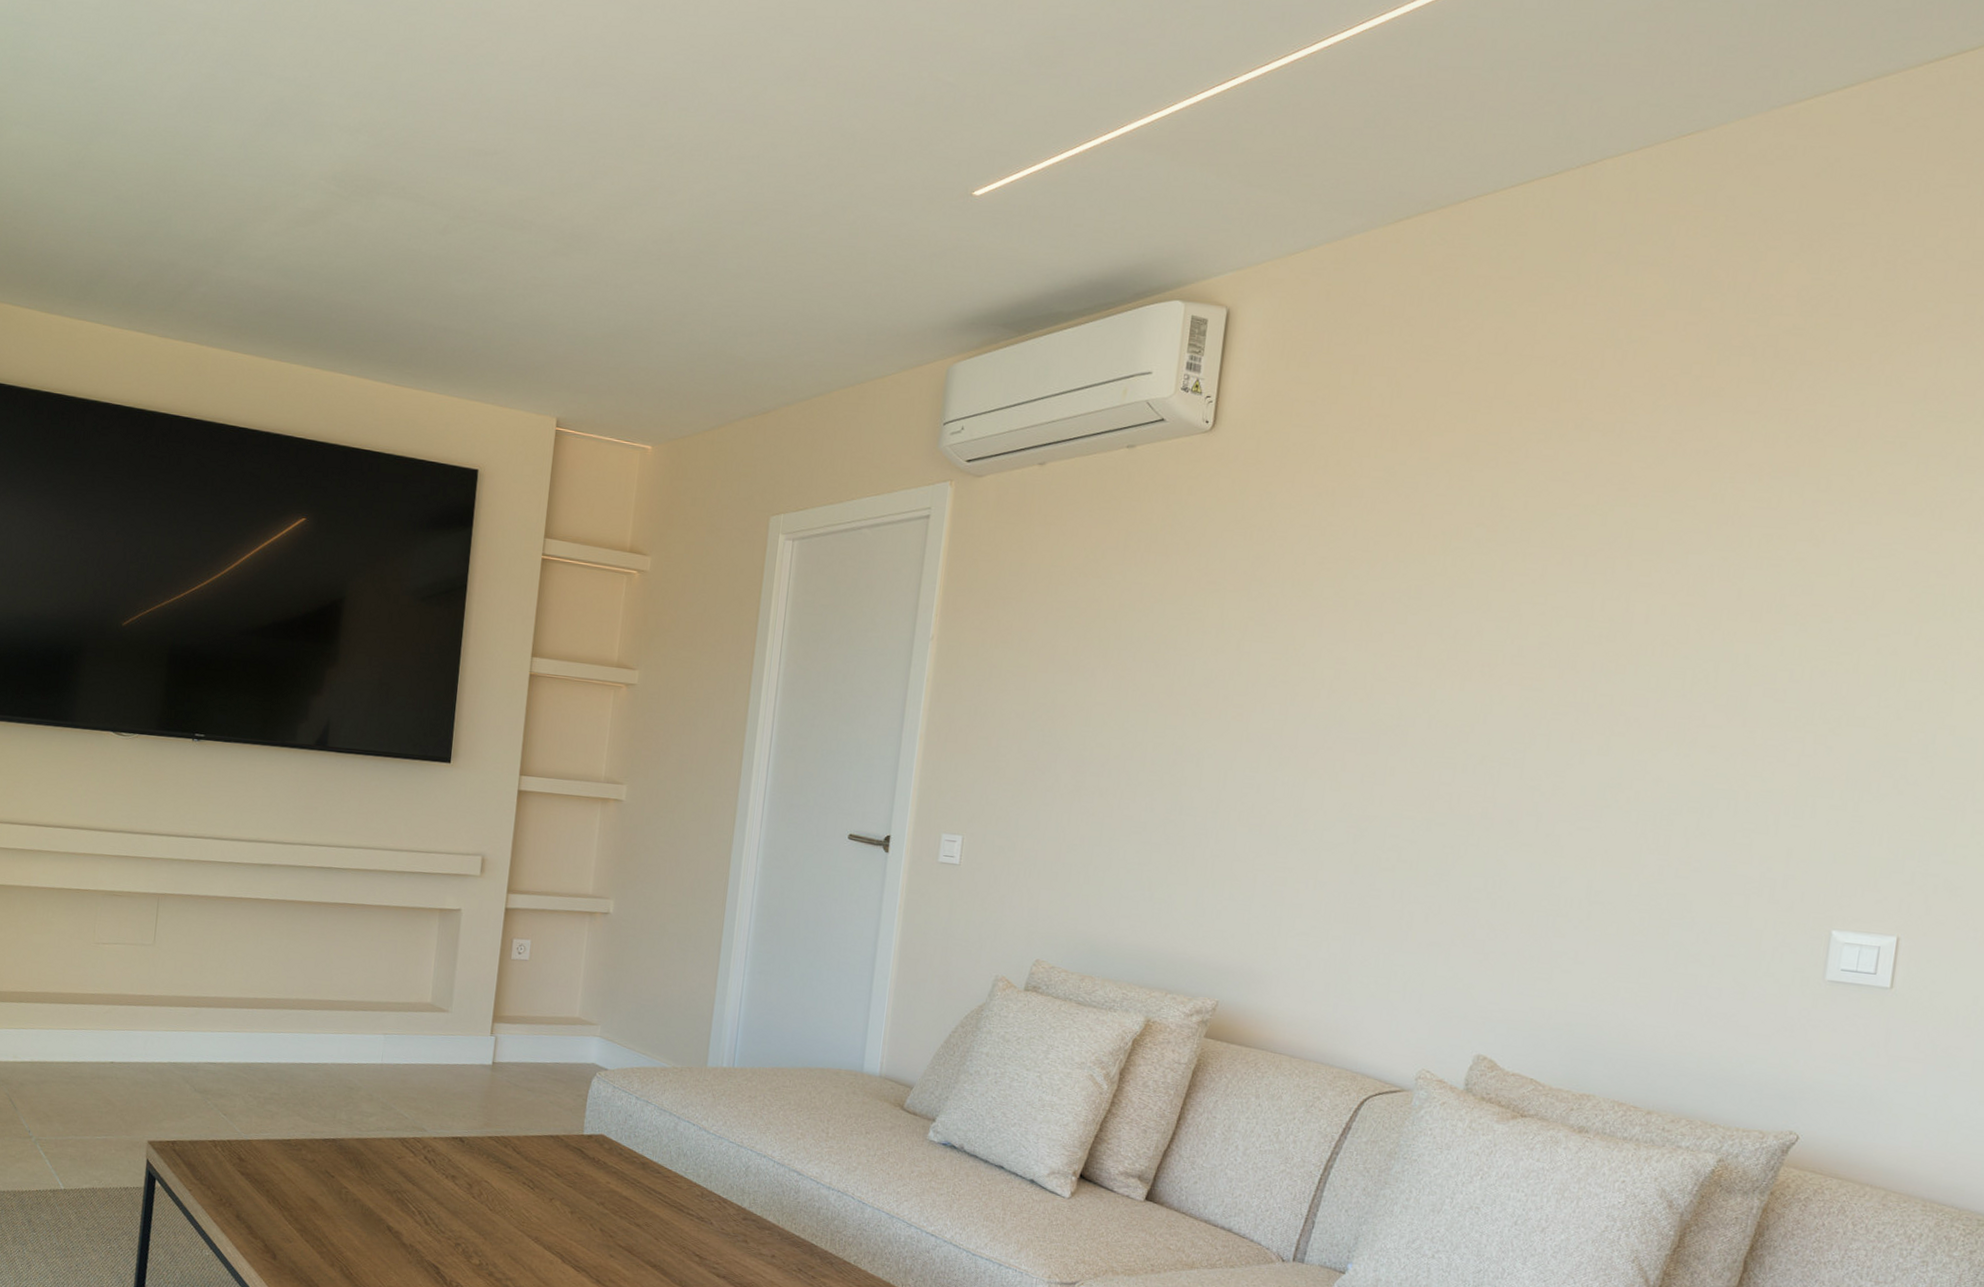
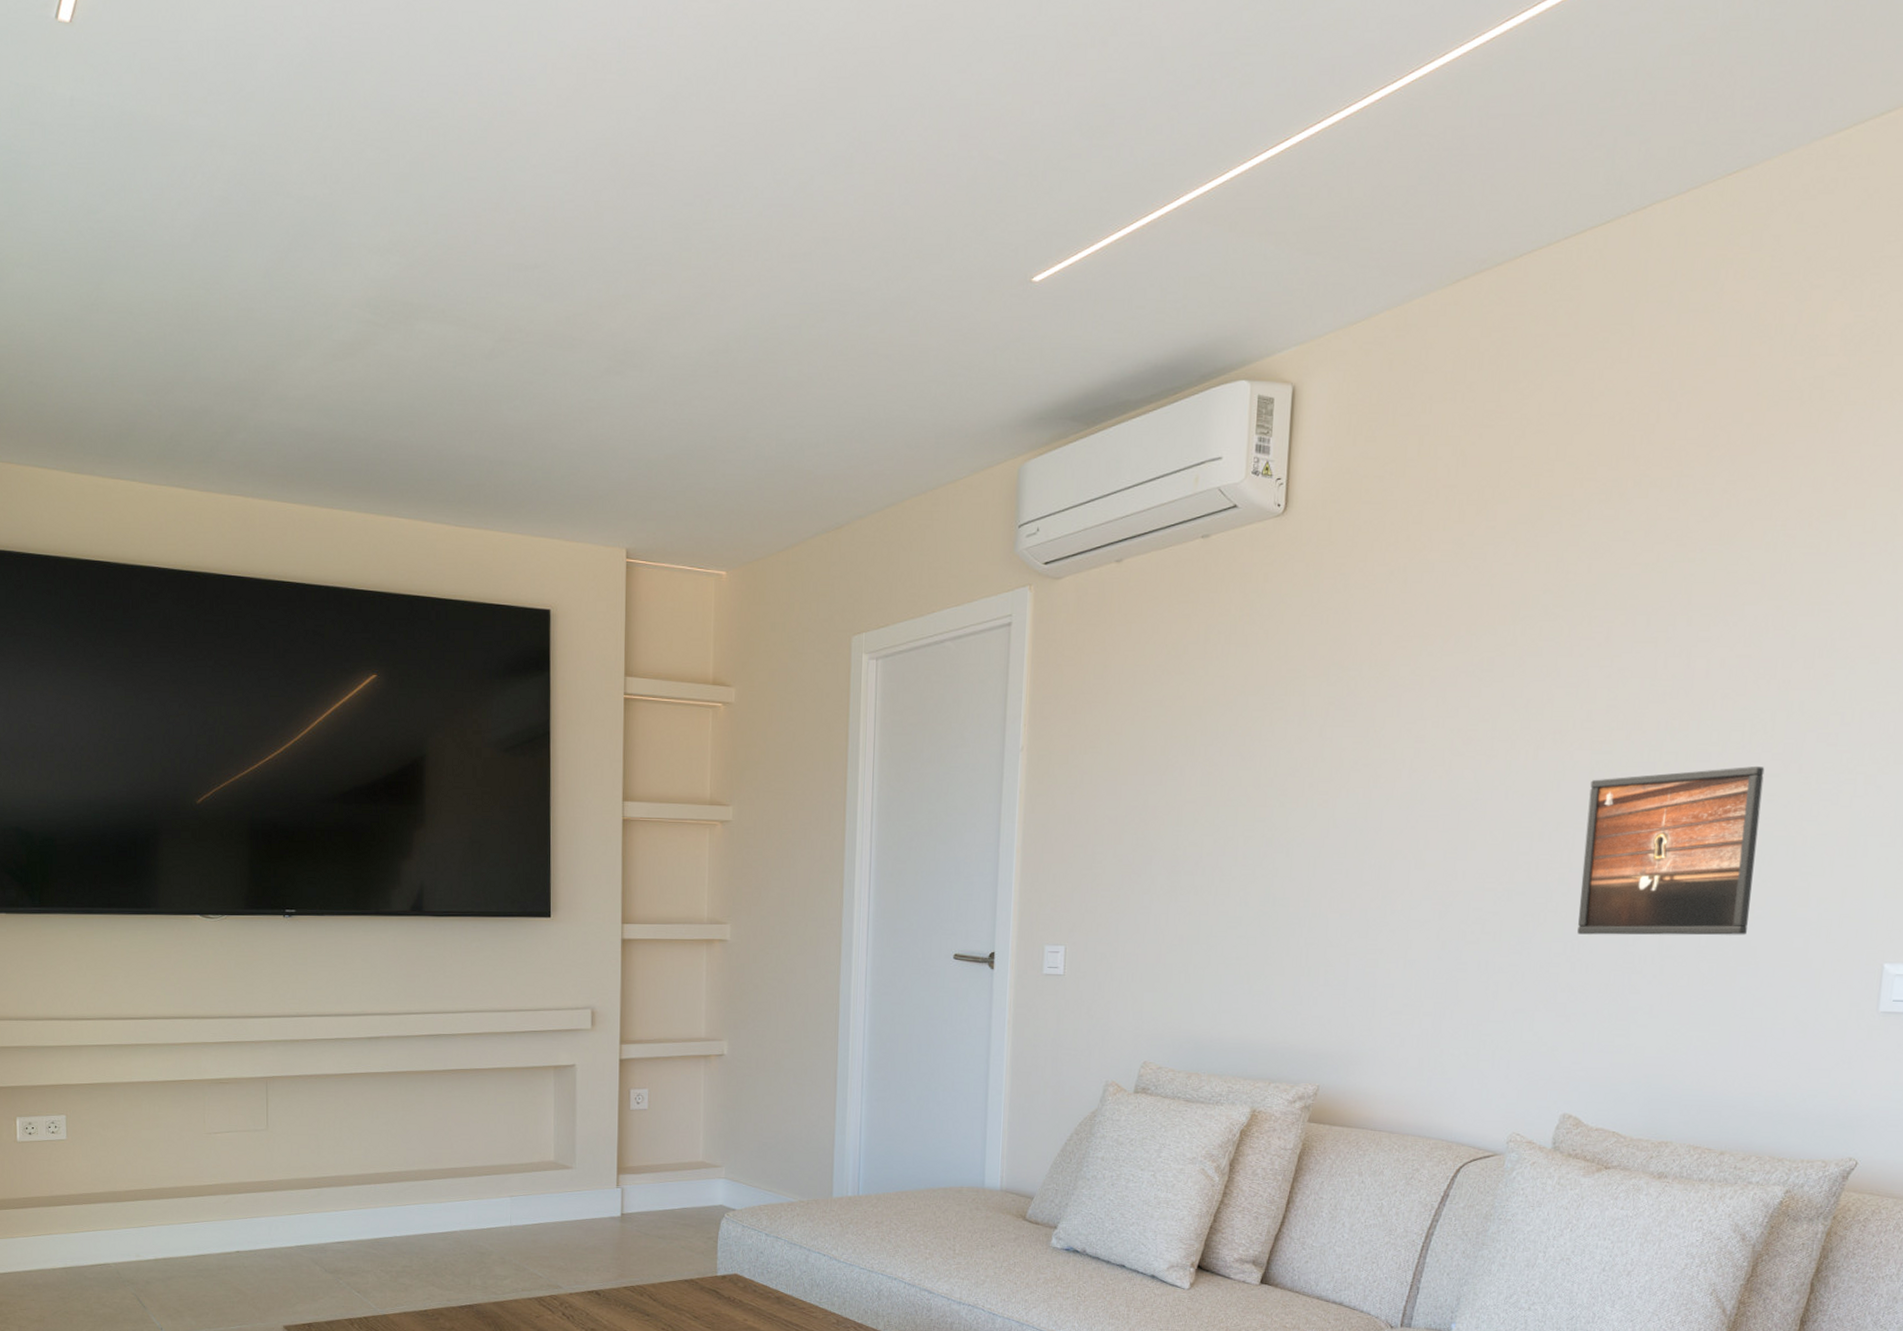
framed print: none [1500,715,1706,888] -> present [1577,765,1765,936]

